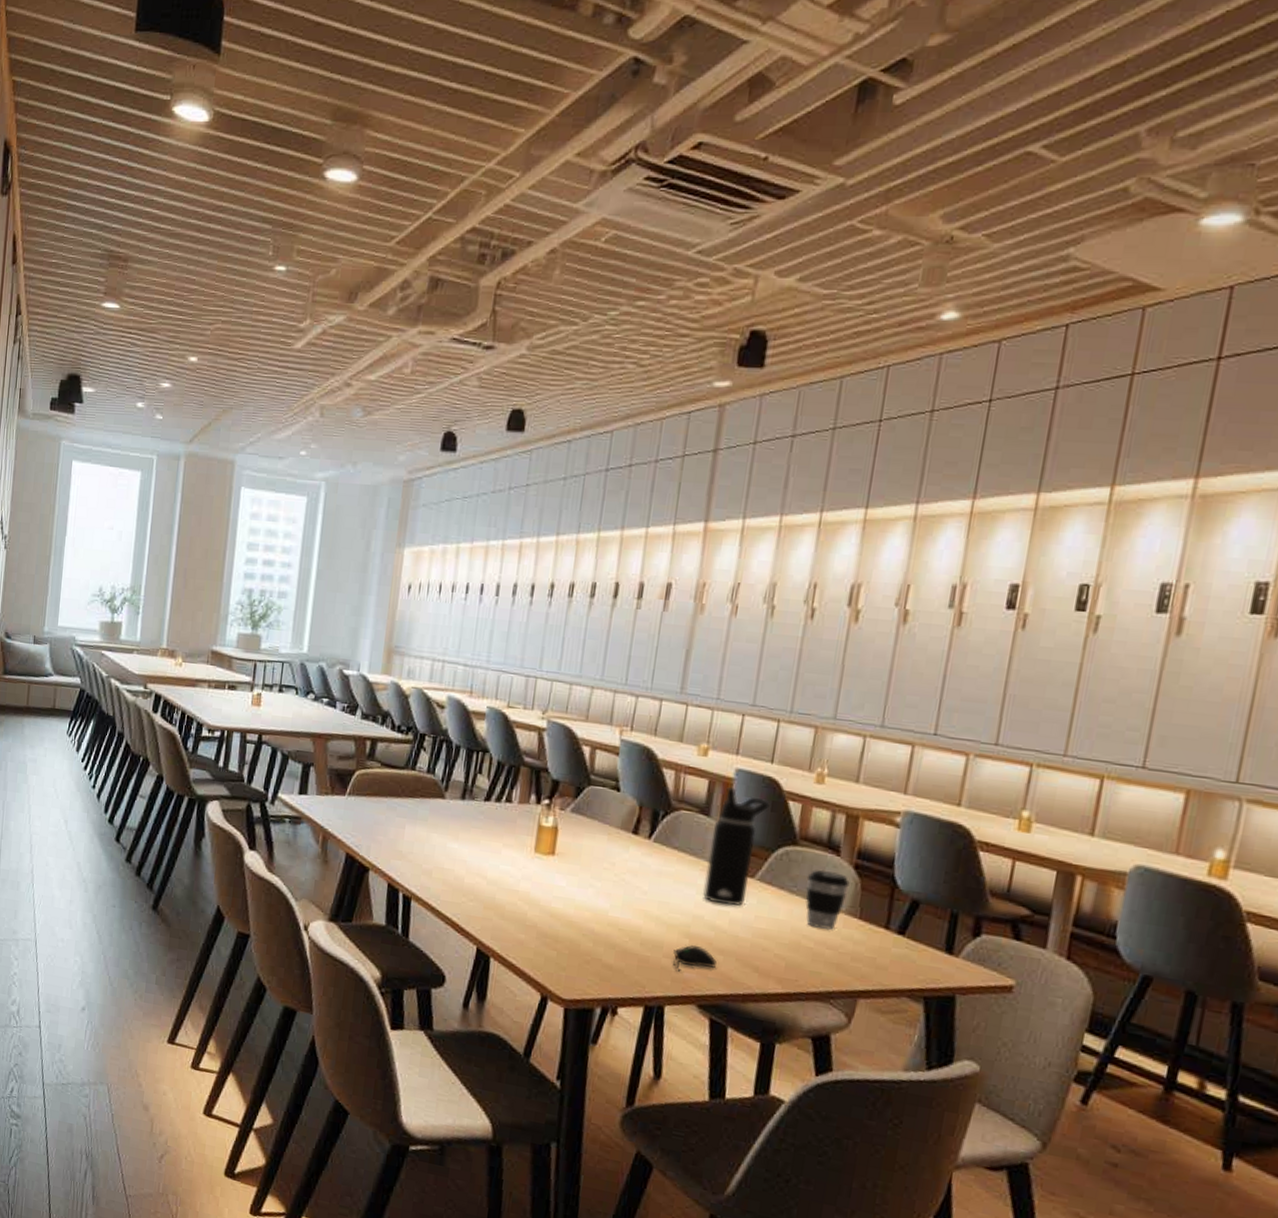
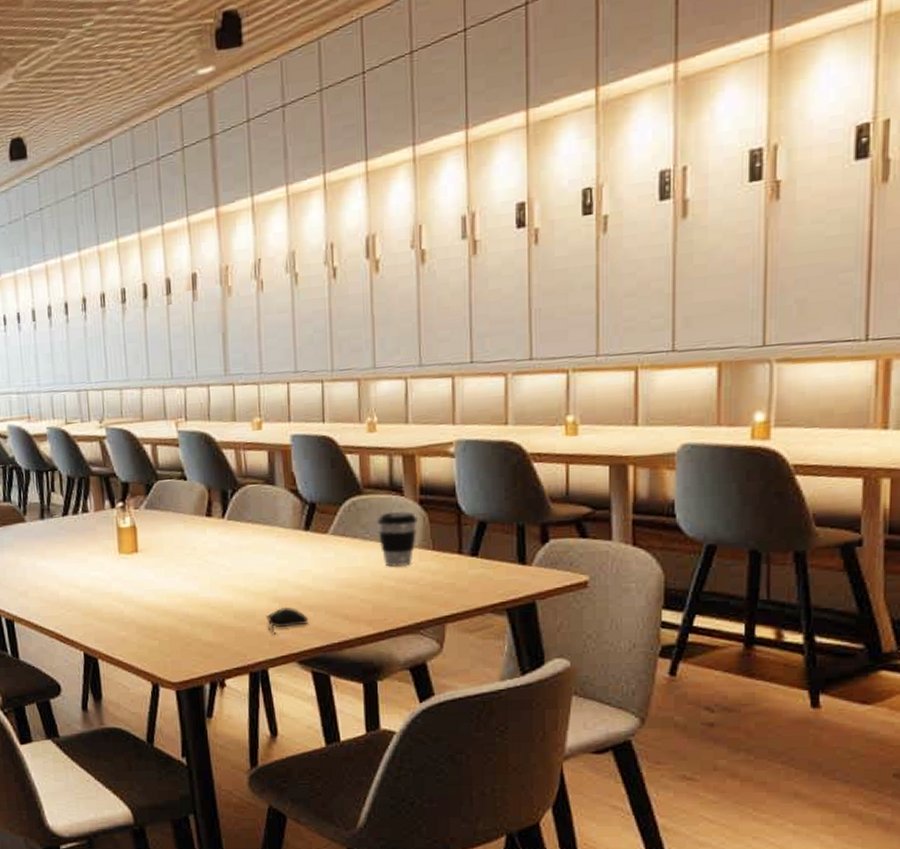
water bottle: present [703,787,770,906] -> none [280,454,329,564]

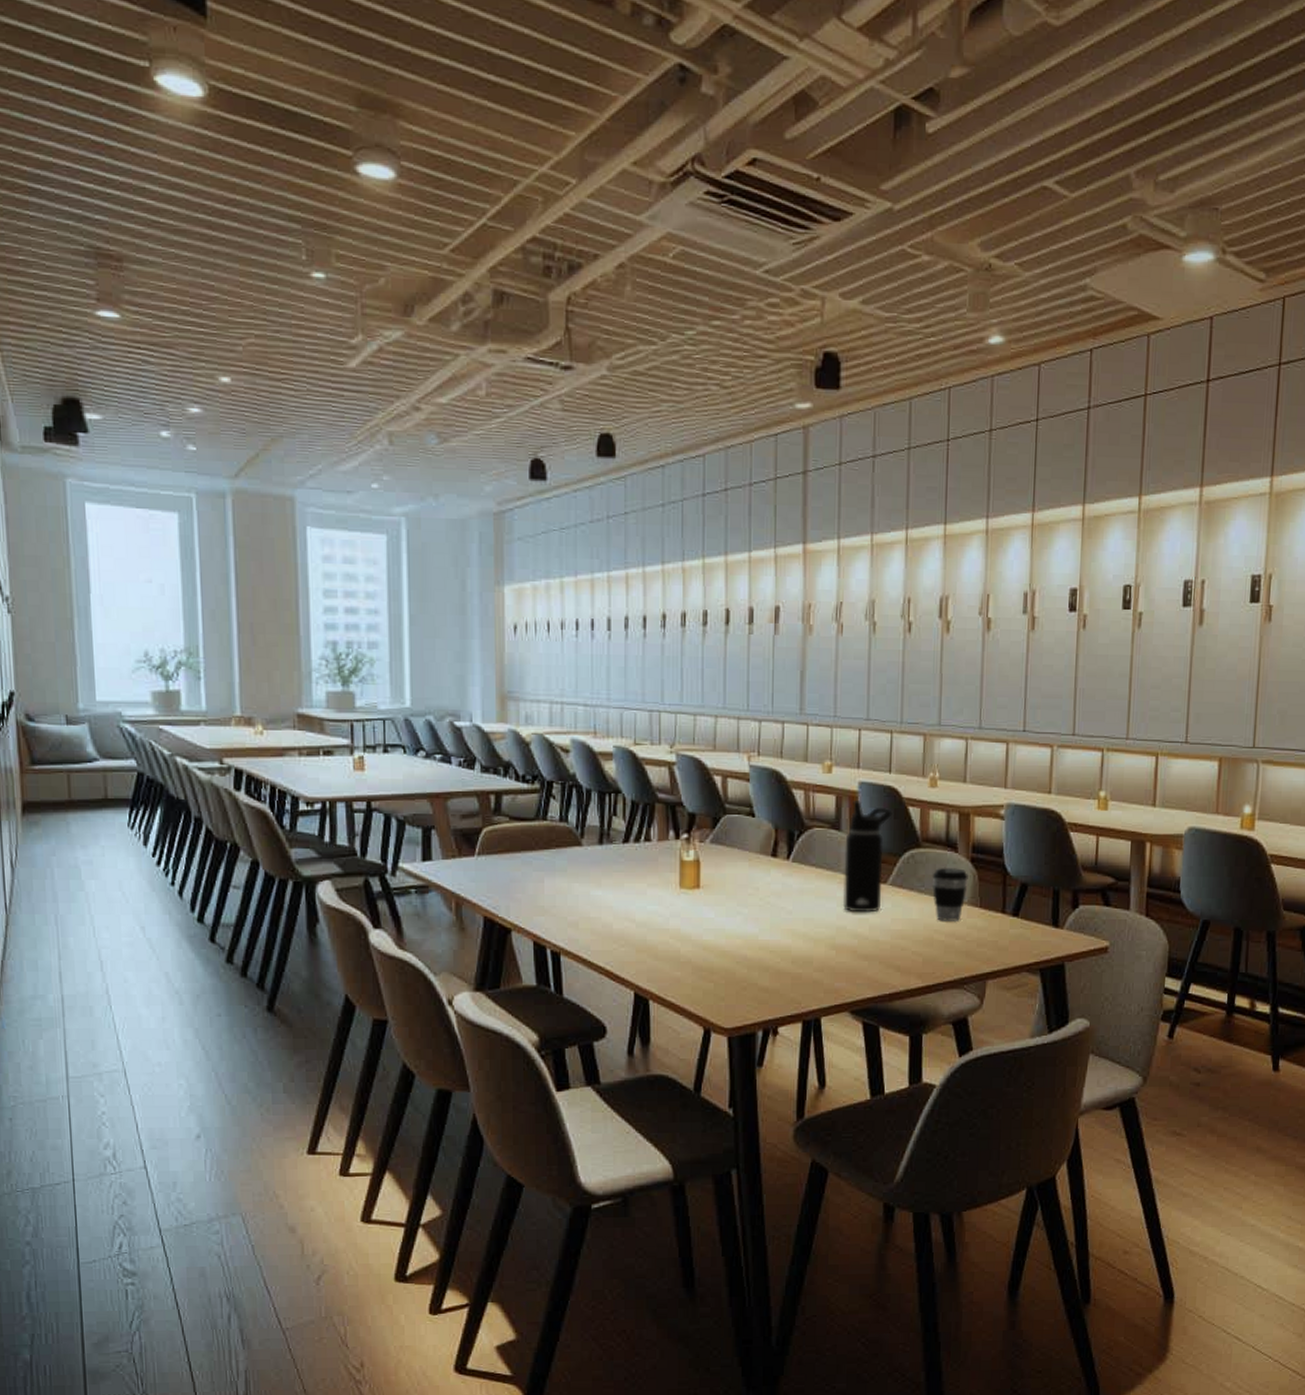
computer mouse: present [266,608,308,635] -> none [823,956,862,983]
water bottle: none [280,454,329,564] -> present [843,801,893,913]

